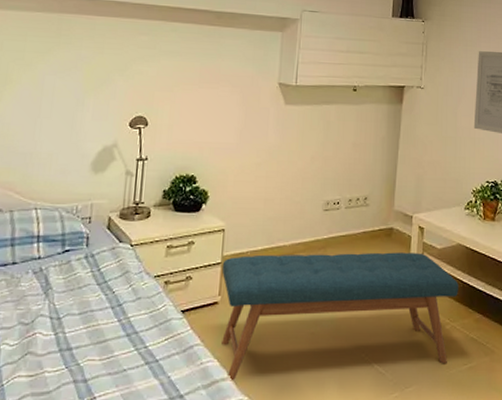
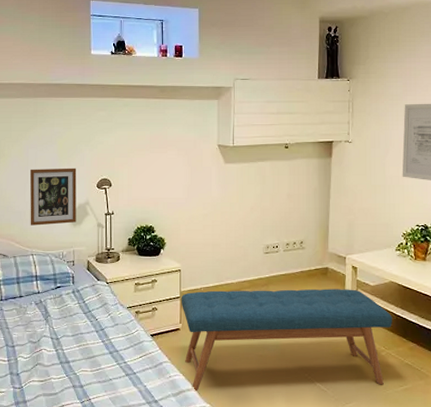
picture frame: none [37,100,106,172] -> present [29,168,77,226]

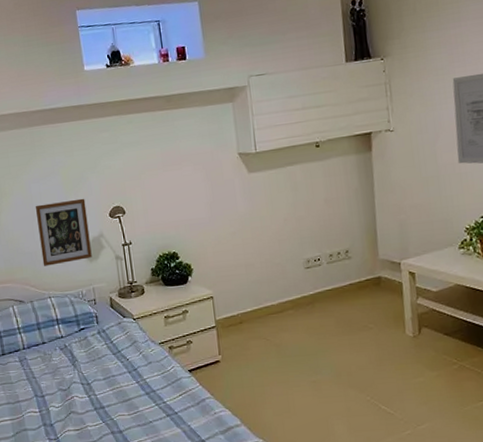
bench: present [181,289,392,392] -> none [217,297,463,427]

